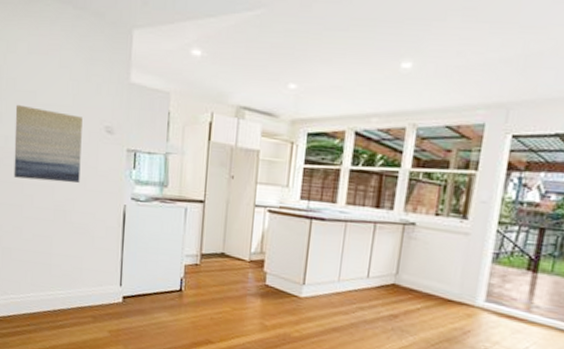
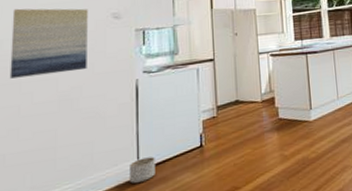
planter: none [111,285,136,309] -> present [128,156,155,184]

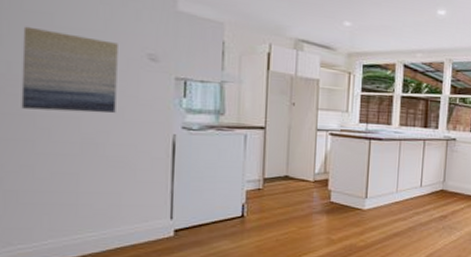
planter: present [128,156,155,184] -> none [160,218,190,243]

